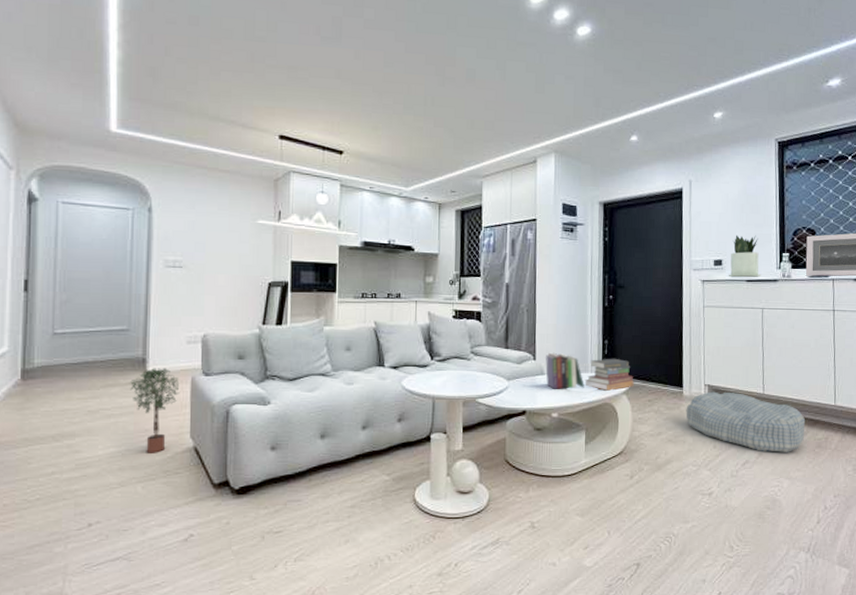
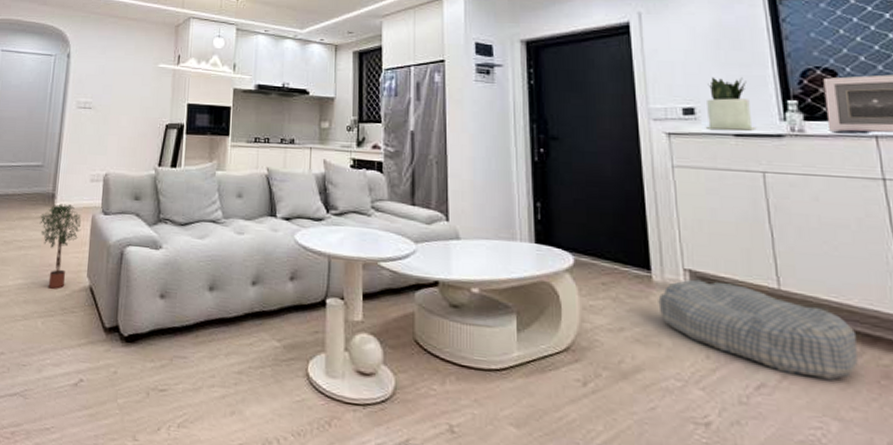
books: present [545,352,585,389] -> none [461,213,512,260]
books: present [585,358,634,391] -> none [512,225,580,267]

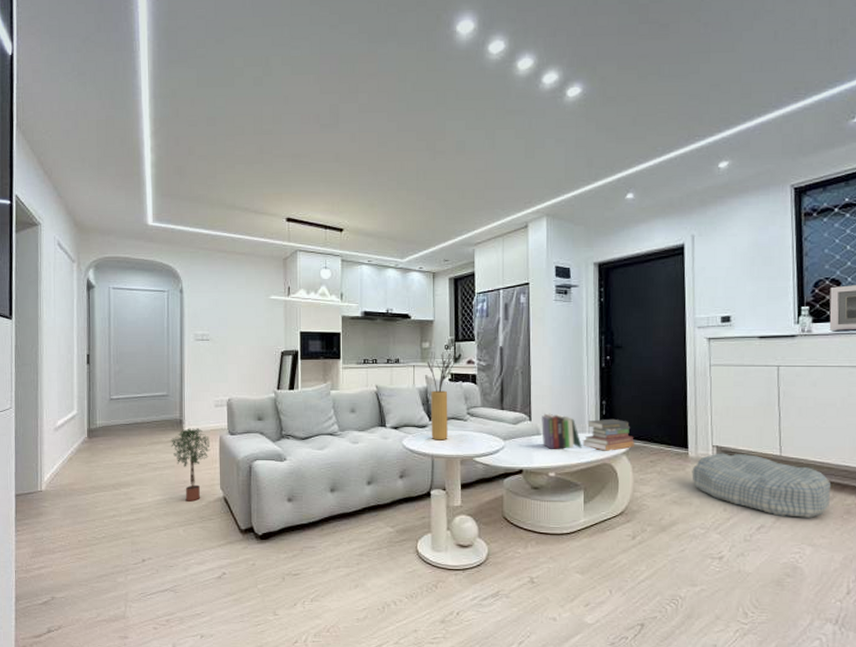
vase: none [325,133,362,238] -> present [427,352,458,440]
books: none [461,213,512,260] -> present [541,413,582,449]
books: none [512,225,580,267] -> present [582,418,634,451]
planter: present [705,77,757,132] -> none [737,289,776,334]

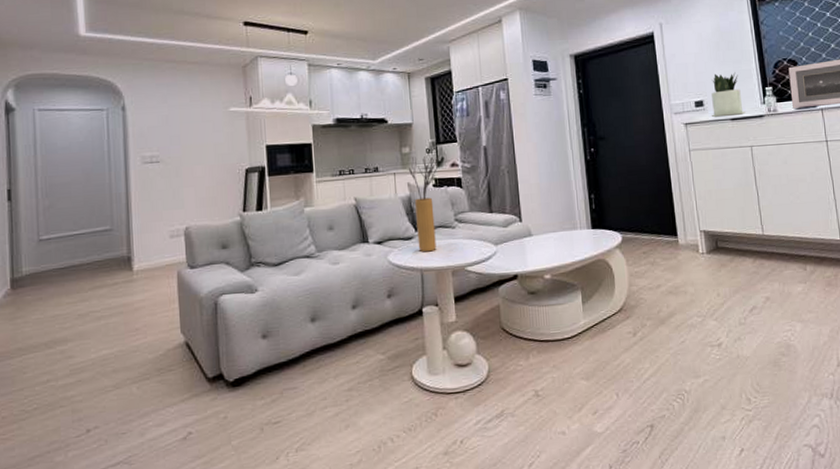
potted tree: present [171,428,211,502] -> none [117,264,167,353]
books: present [541,413,582,449] -> none [532,212,575,250]
books: present [582,418,634,451] -> none [574,212,626,247]
dog bed: present [692,453,832,518] -> none [683,236,812,296]
planter: none [737,289,776,334] -> present [711,72,746,118]

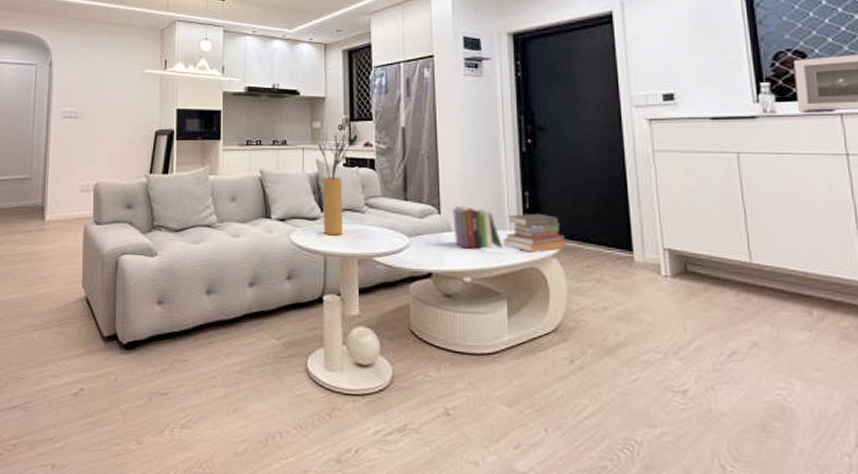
books: none [532,212,575,250] -> present [453,205,503,249]
books: none [574,212,626,247] -> present [502,213,566,253]
planter: present [711,72,746,118] -> none [684,62,732,115]

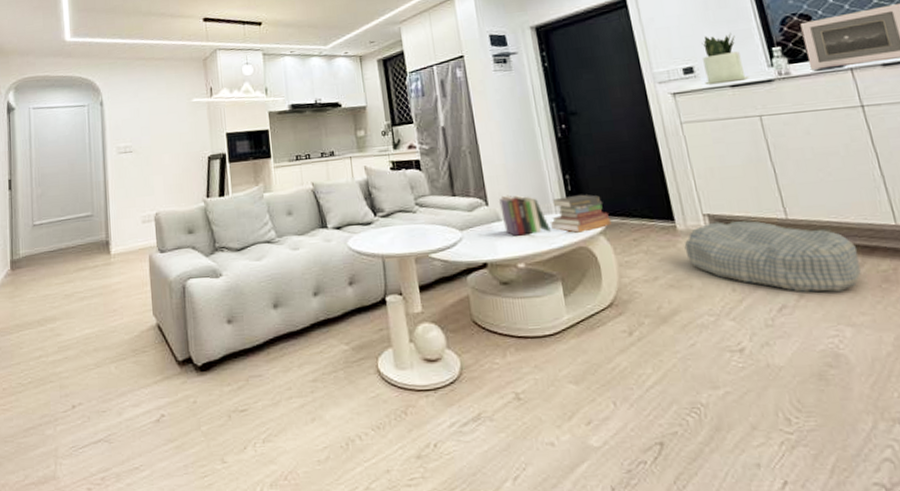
vase: present [318,133,353,236] -> none [364,137,397,238]
dog bed: none [639,257,821,343] -> present [684,221,861,292]
planter: none [684,62,732,115] -> present [701,33,749,85]

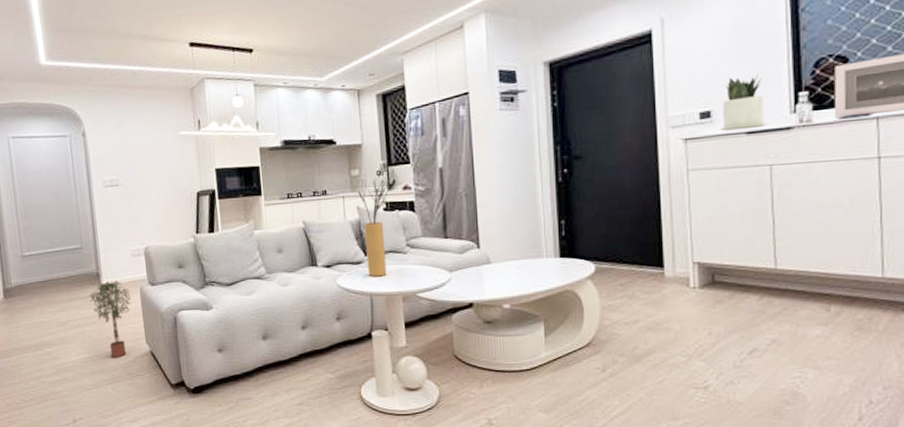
potted tree: none [97,248,140,333] -> present [89,281,132,358]
vase: none [364,137,397,238] -> present [357,178,392,277]
books: present [499,195,551,236] -> none [491,238,539,278]
books: present [550,194,611,233] -> none [539,239,600,277]
dog bed: present [684,221,861,292] -> none [669,269,839,338]

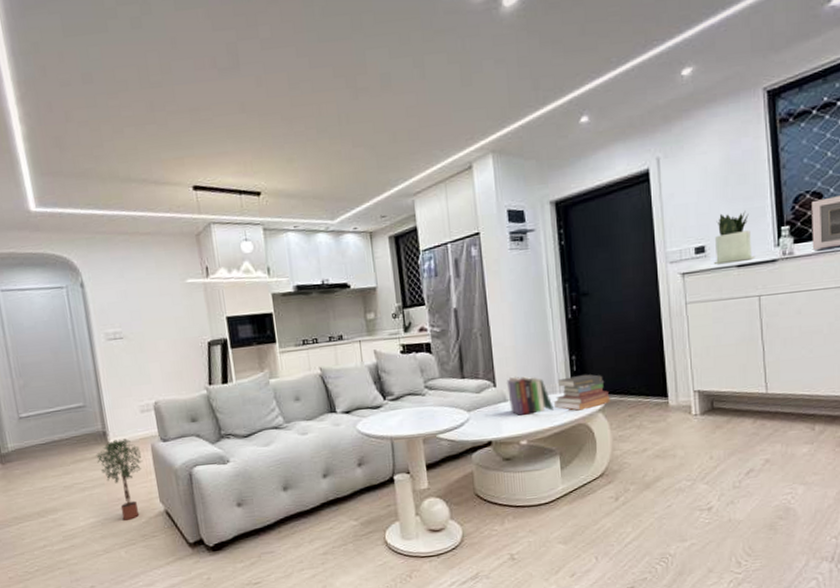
vase: present [357,178,392,277] -> none [373,320,408,421]
books: none [491,238,539,278] -> present [507,376,554,416]
books: none [539,239,600,277] -> present [553,374,610,411]

